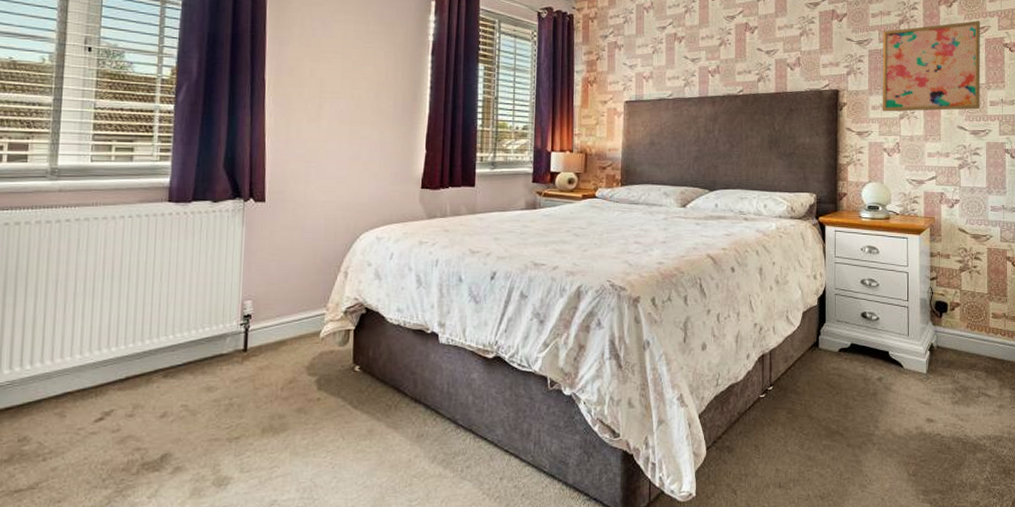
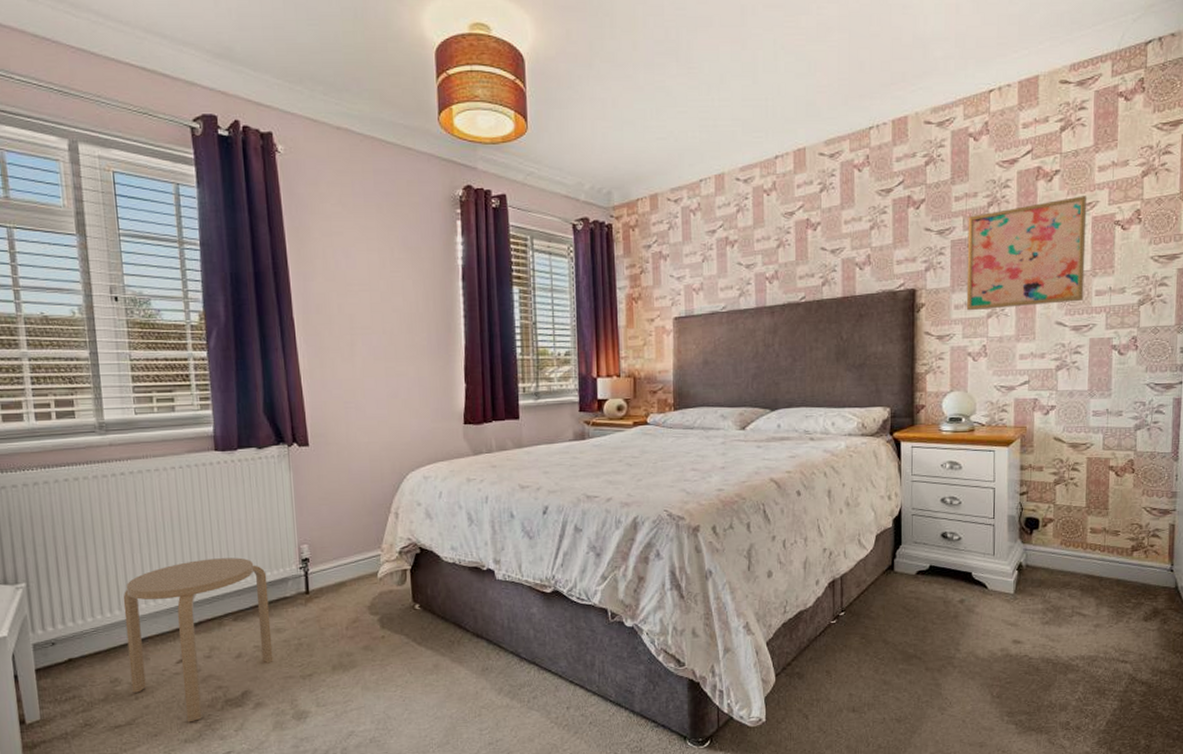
stool: none [41,311,205,488] -> present [123,557,274,723]

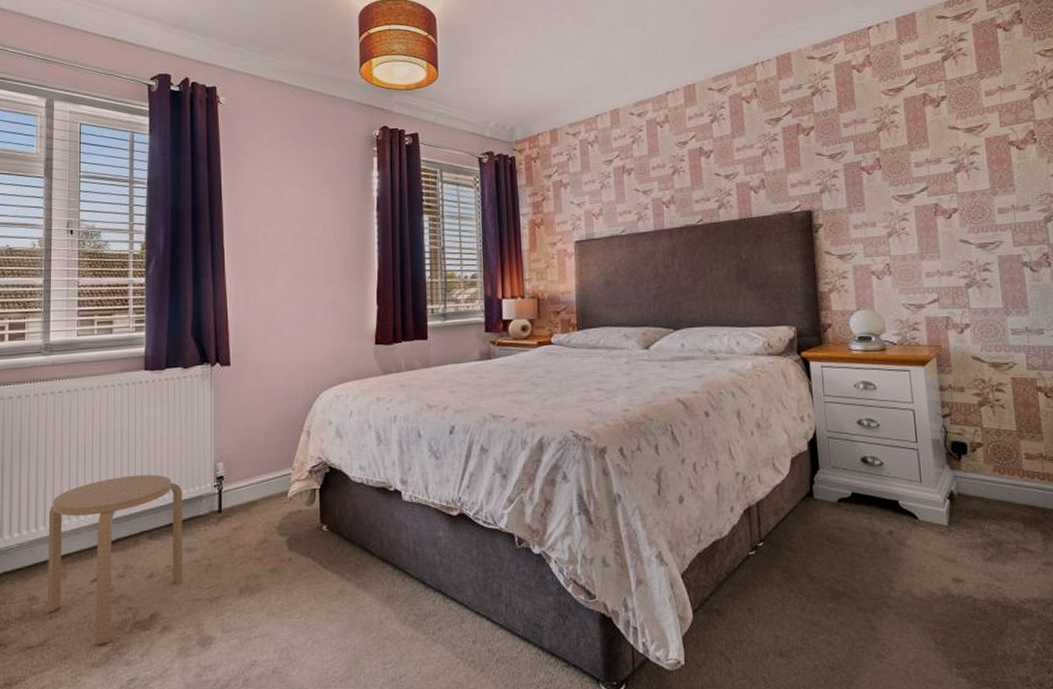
wall art: present [966,196,1087,311] -> none [858,119,986,231]

